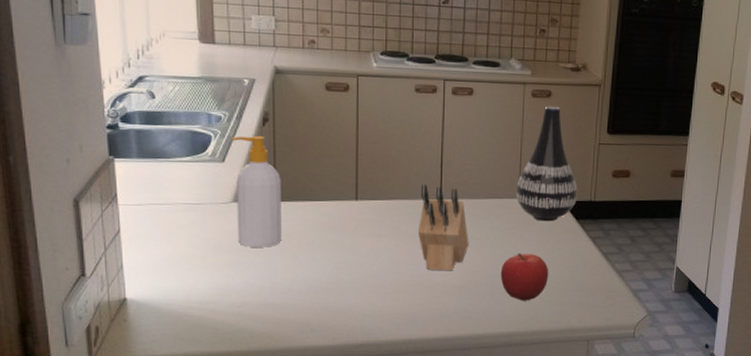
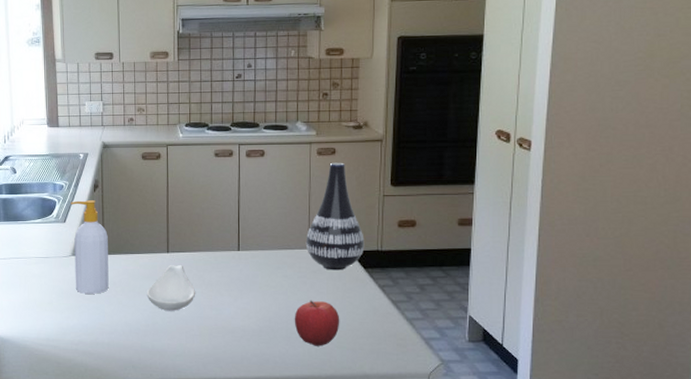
spoon rest: none [329,213,389,266] -> present [146,264,195,311]
knife block: present [417,183,469,271] -> none [219,237,265,317]

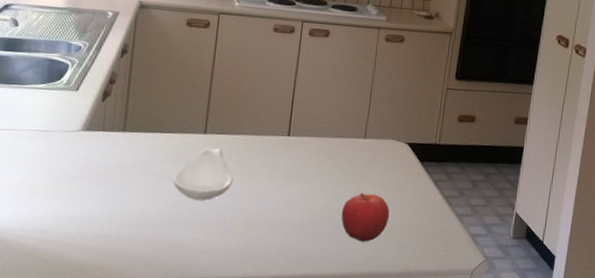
soap bottle: present [70,200,109,294] -> none [81,66,133,178]
vase: present [305,162,365,271] -> none [362,50,424,163]

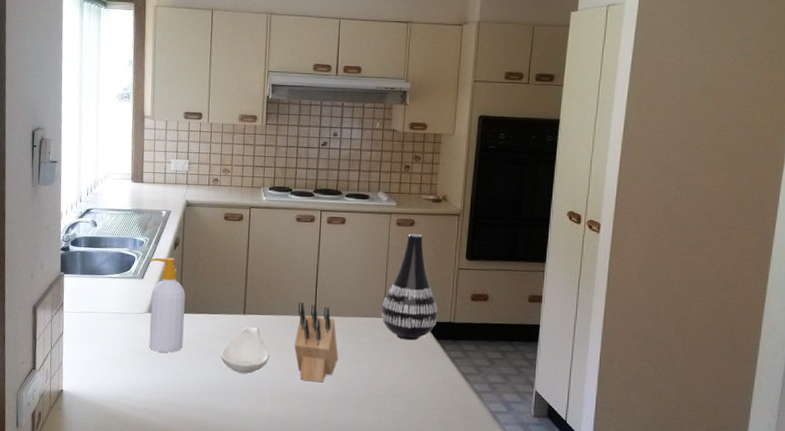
soap bottle: none [81,66,133,178] -> present [149,257,185,353]
knife block: none [262,120,313,209] -> present [294,301,339,383]
fruit: present [341,192,390,242] -> none [365,368,411,416]
vase: none [362,50,424,163] -> present [381,233,438,341]

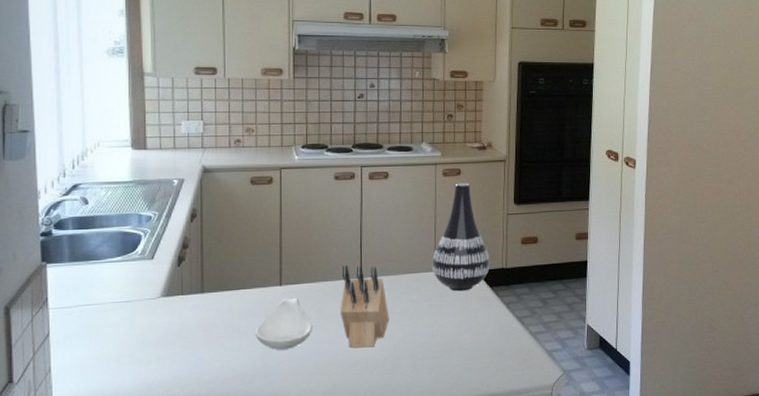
soap bottle: present [149,257,185,353] -> none [160,232,208,340]

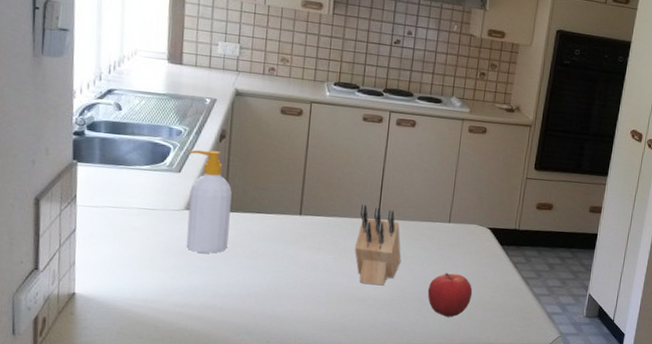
soap bottle: none [160,232,208,340] -> present [186,149,232,254]
spoon rest: present [255,298,312,350] -> none [271,227,327,276]
fruit: none [420,323,467,371] -> present [427,272,473,317]
vase: present [431,183,490,292] -> none [447,141,504,246]

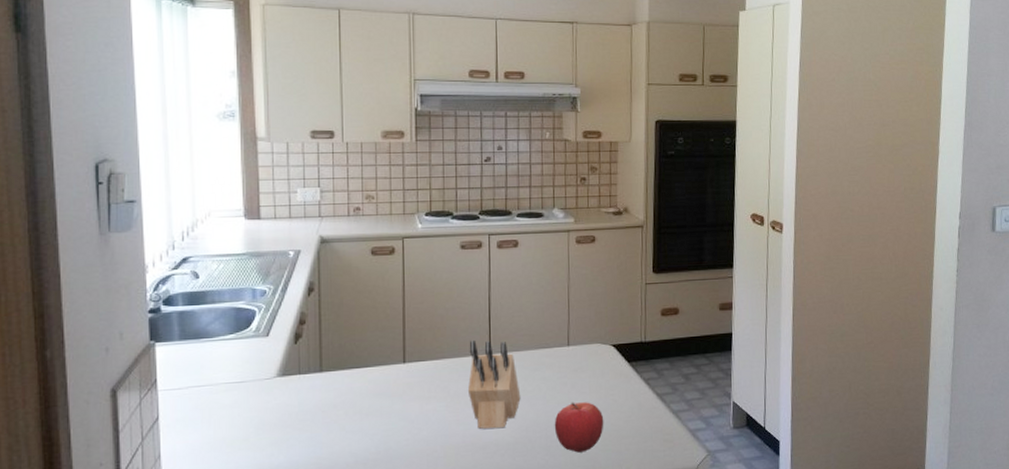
soap bottle: present [186,149,232,254] -> none [276,307,328,423]

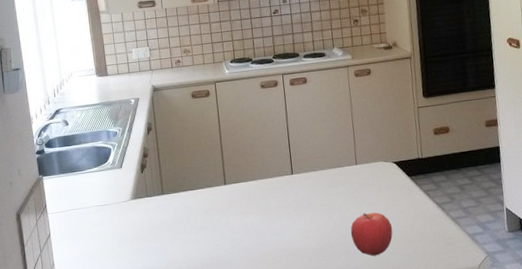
knife block: present [467,339,521,429] -> none [275,163,321,238]

